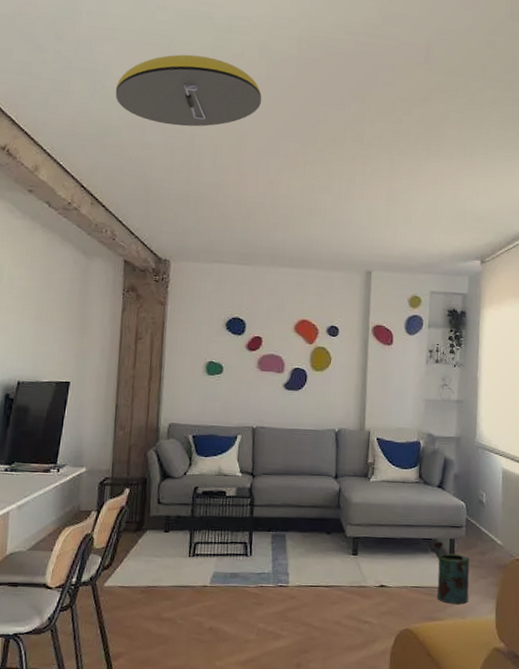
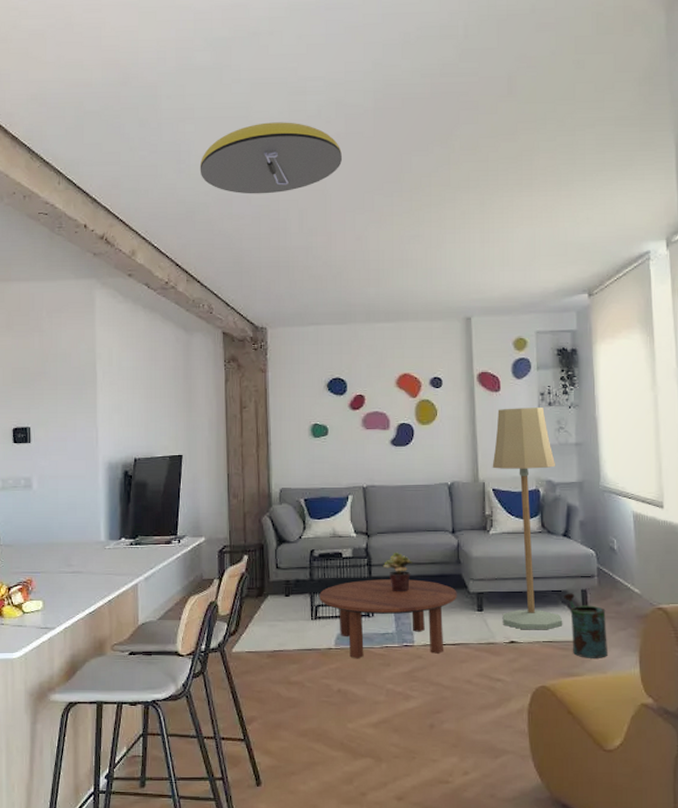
coffee table: none [199,519,335,598] -> present [319,579,457,659]
potted plant: none [264,493,294,534] -> present [382,552,412,592]
floor lamp: none [374,362,438,576] -> present [492,408,563,630]

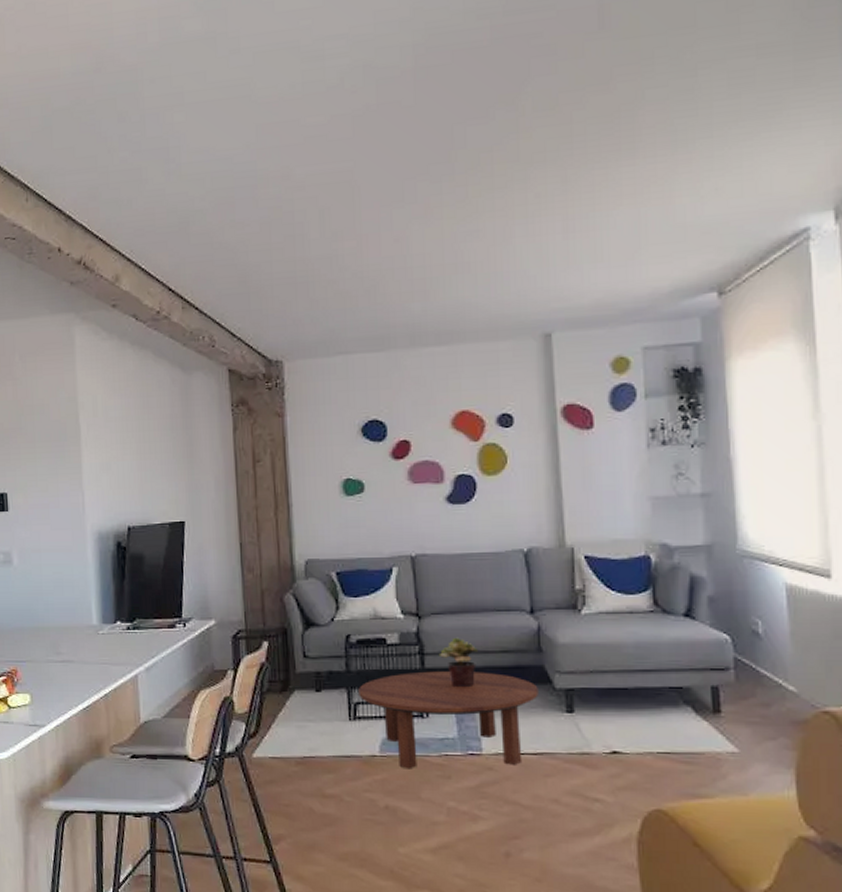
ceiling light: present [199,122,343,194] -> none [193,97,374,195]
floor lamp: present [492,408,563,630] -> none [583,448,685,738]
watering can: present [564,593,607,658] -> none [686,690,749,776]

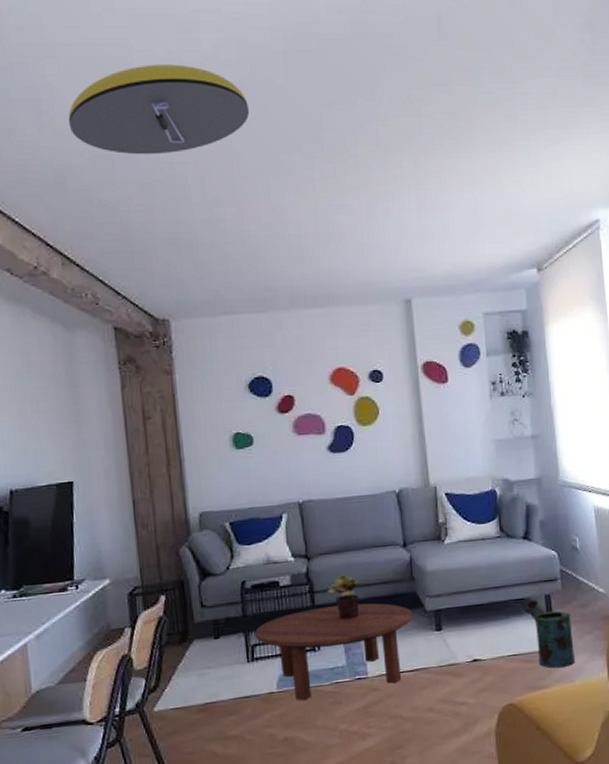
ceiling light: none [193,97,374,195] -> present [68,64,250,155]
watering can: none [686,690,749,776] -> present [527,600,575,668]

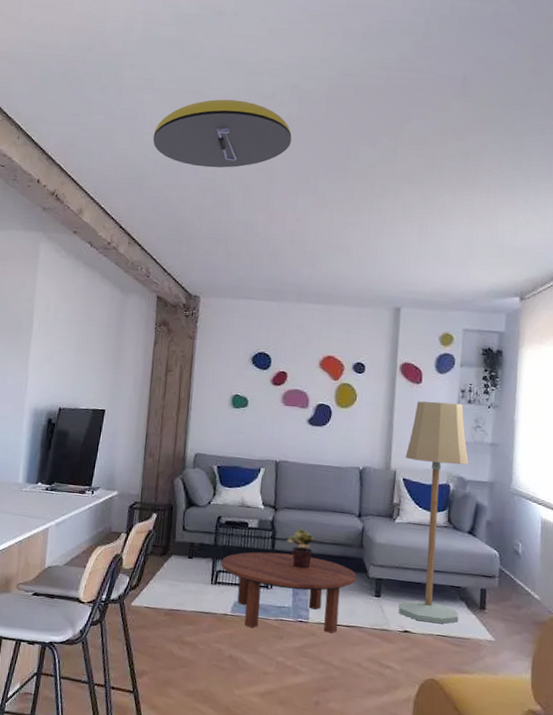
floor lamp: none [443,398,528,646] -> present [398,401,469,624]
watering can: present [527,600,575,668] -> none [462,590,503,659]

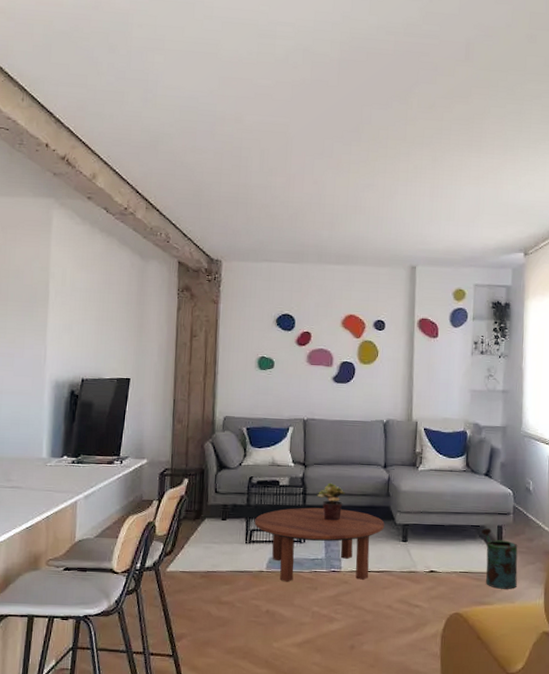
ceiling light: present [152,99,292,168] -> none [166,61,307,131]
floor lamp: present [398,401,469,624] -> none [424,354,484,562]
watering can: none [462,590,503,659] -> present [481,528,518,589]

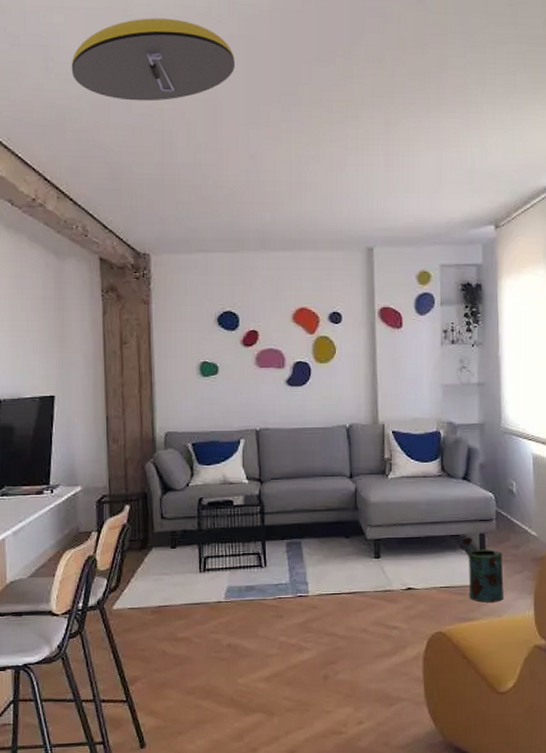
ceiling light: none [166,61,307,131] -> present [71,18,236,102]
coffee table: present [255,507,385,582] -> none [208,527,354,612]
potted plant: present [317,482,345,521] -> none [276,498,308,541]

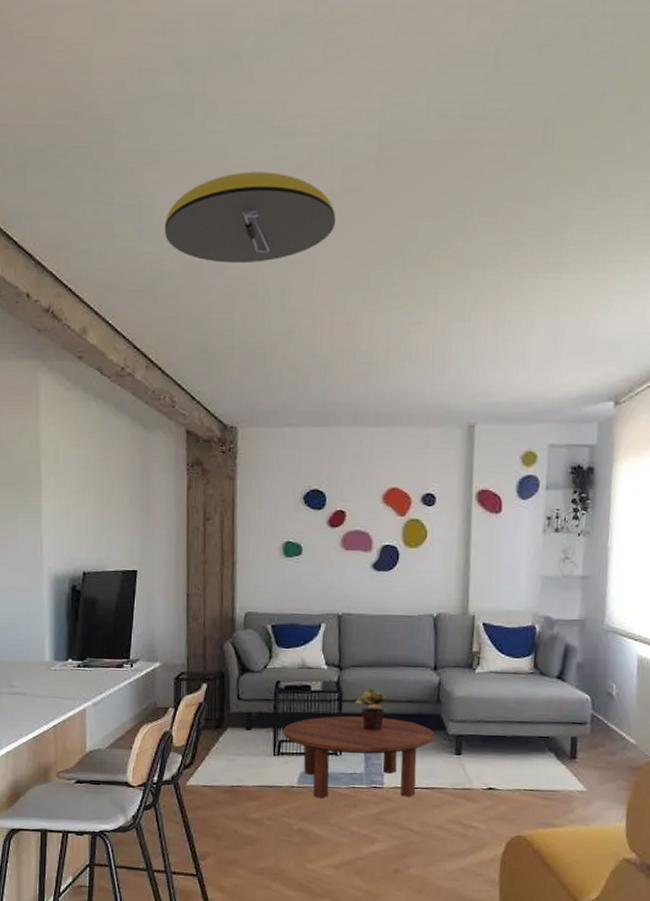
coffee table: none [208,527,354,612] -> present [283,715,434,799]
potted plant: none [276,498,308,541] -> present [354,687,387,731]
watering can: present [462,537,504,603] -> none [551,740,596,810]

